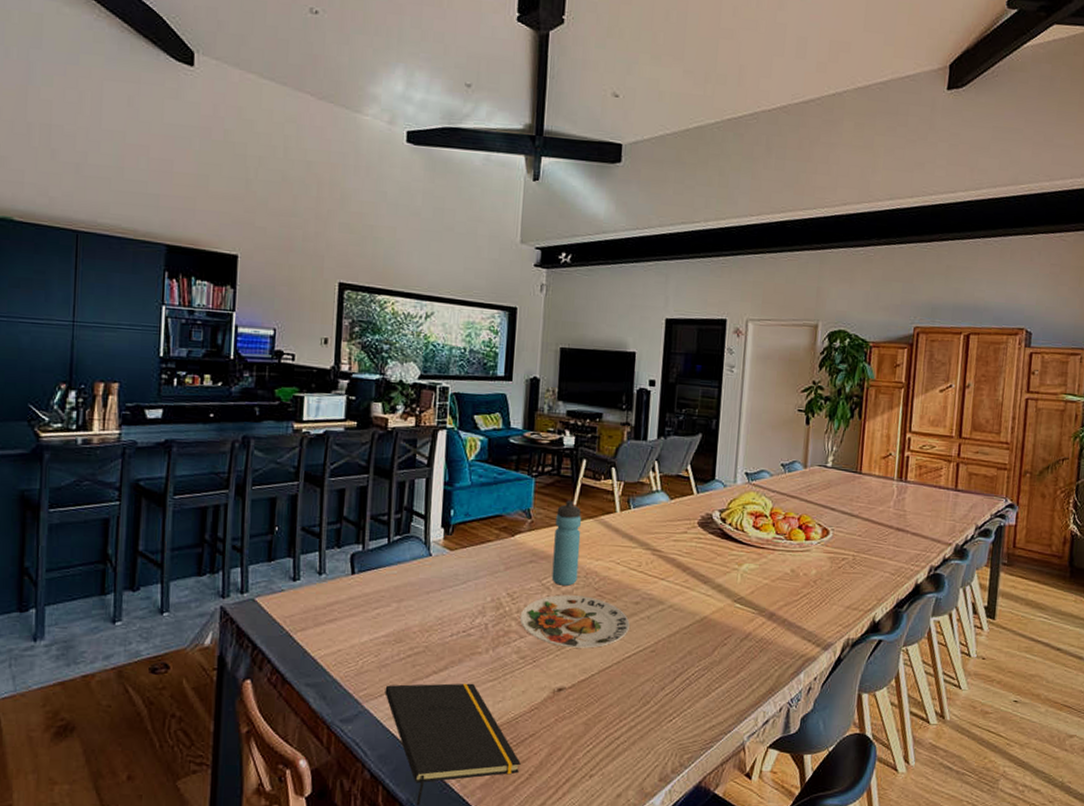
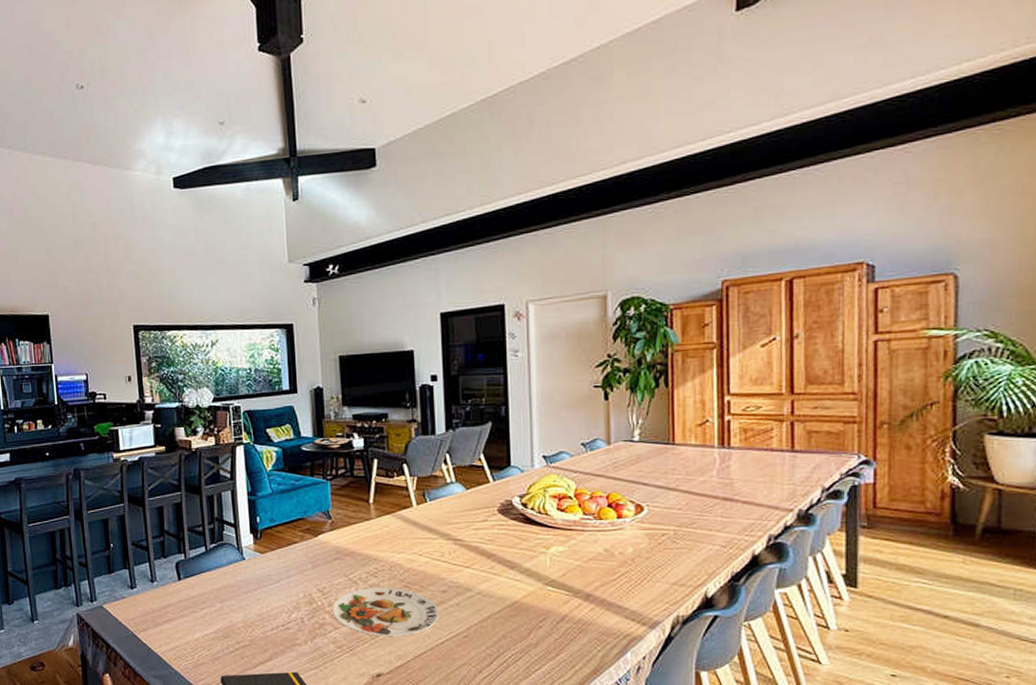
water bottle: present [551,500,581,586] -> none [354,499,383,579]

